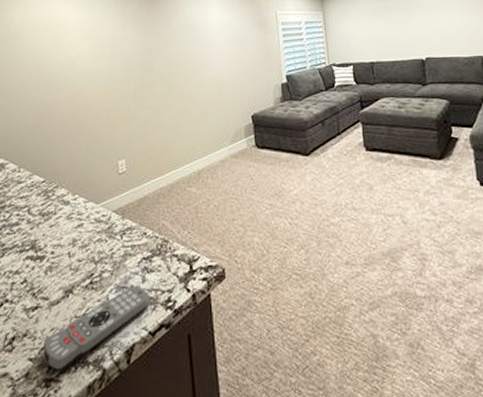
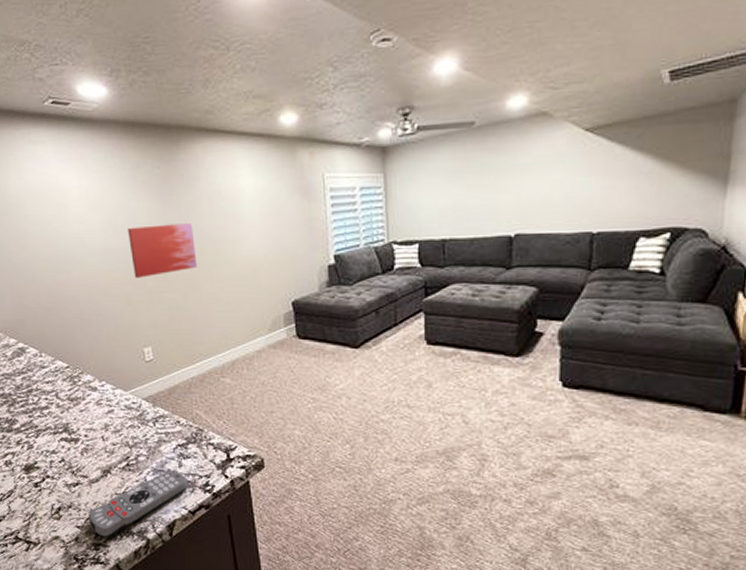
wall art: none [114,50,172,96] -> present [128,223,198,278]

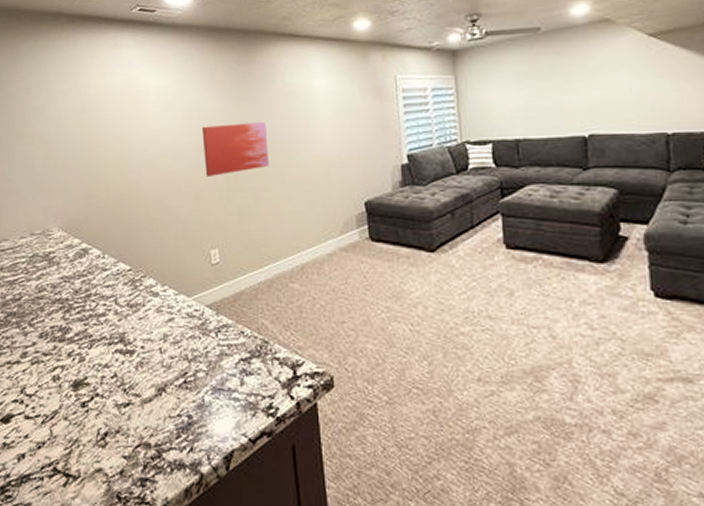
remote control: present [88,471,188,537] -> none [137,390,249,471]

